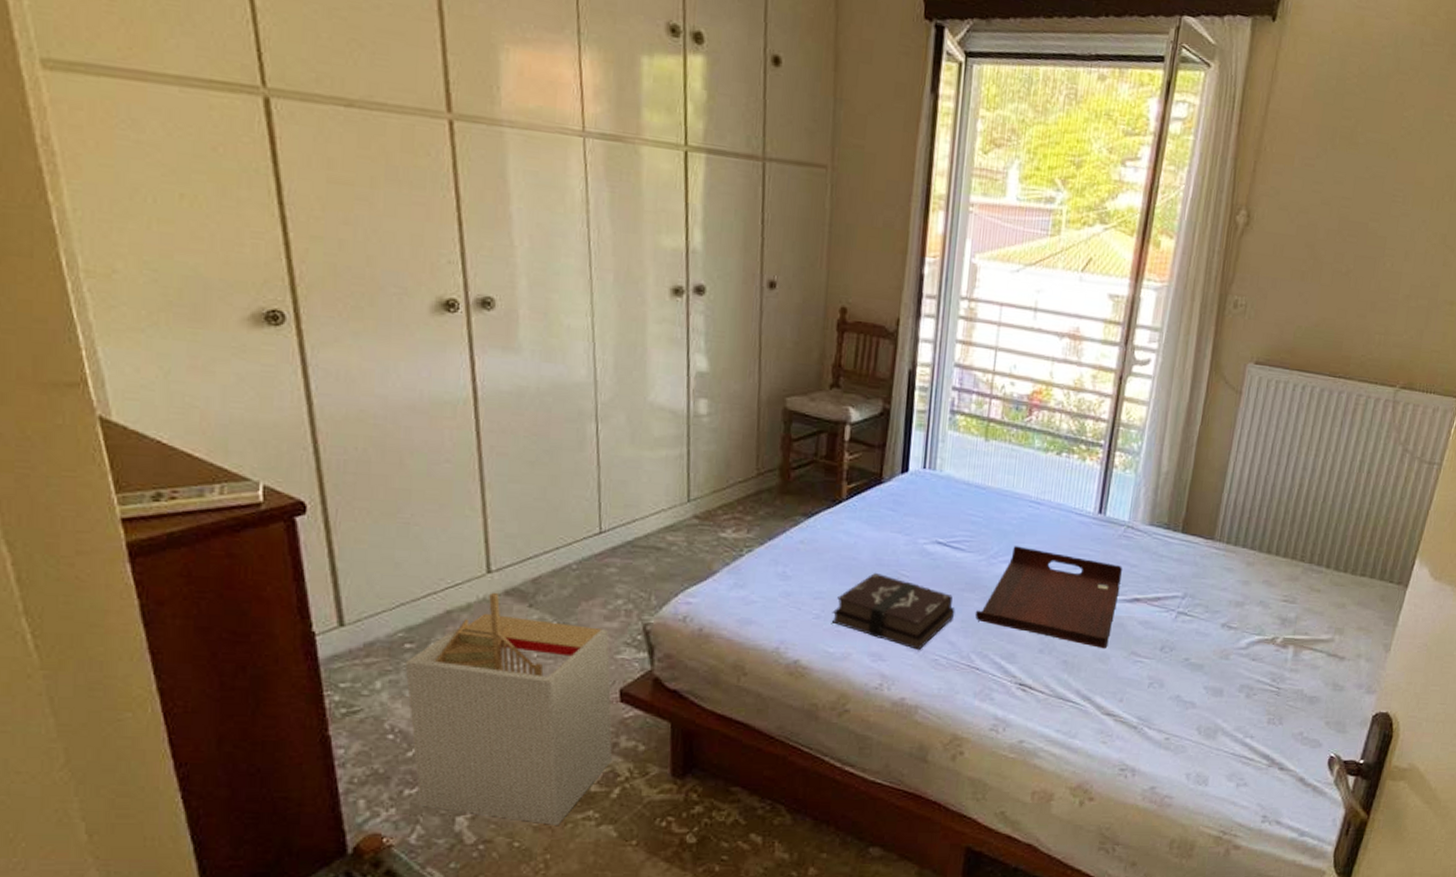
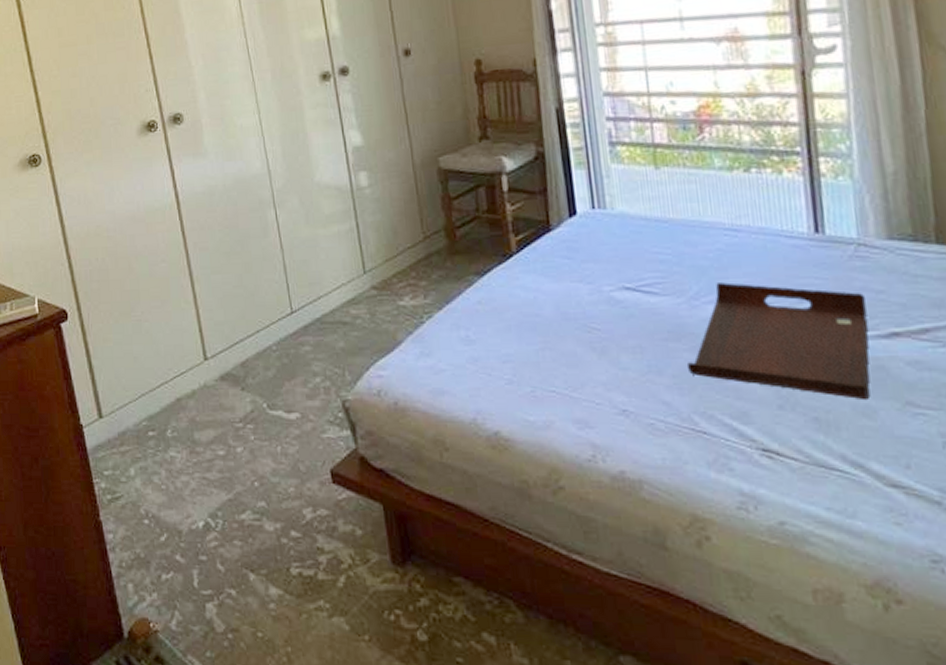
storage bin: present [405,592,613,825] -> none [150,378,334,615]
hardback book: present [832,572,956,650] -> none [524,328,663,413]

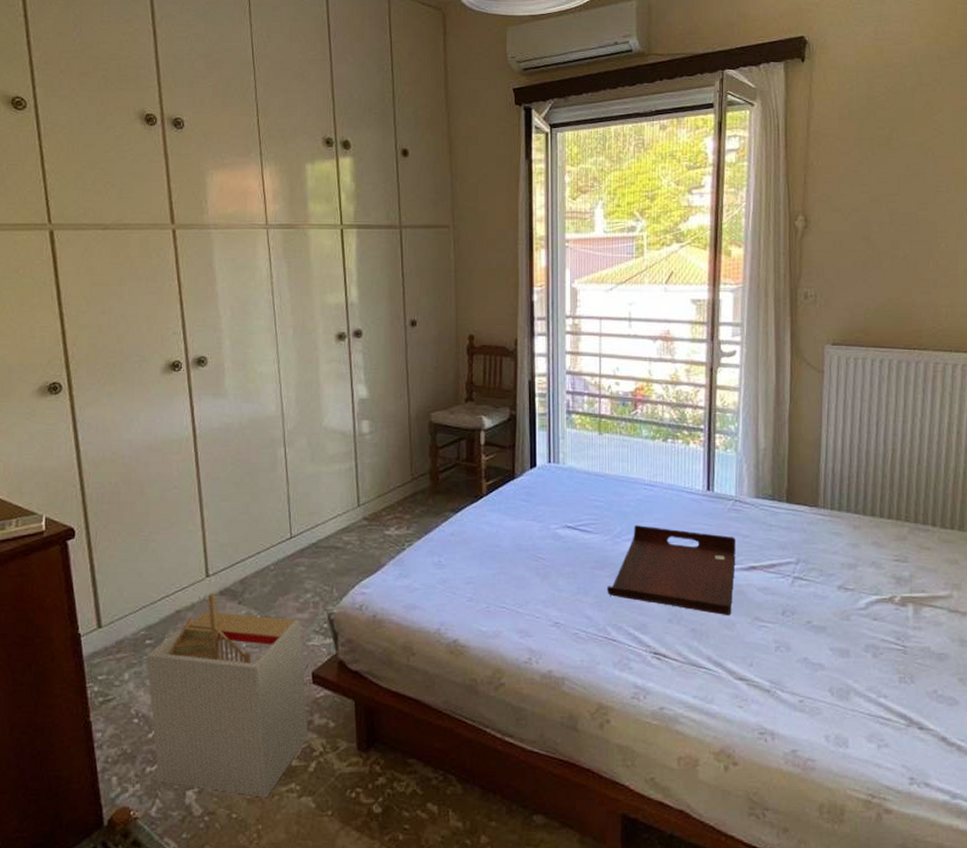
storage bin: none [150,378,334,615] -> present [146,593,309,798]

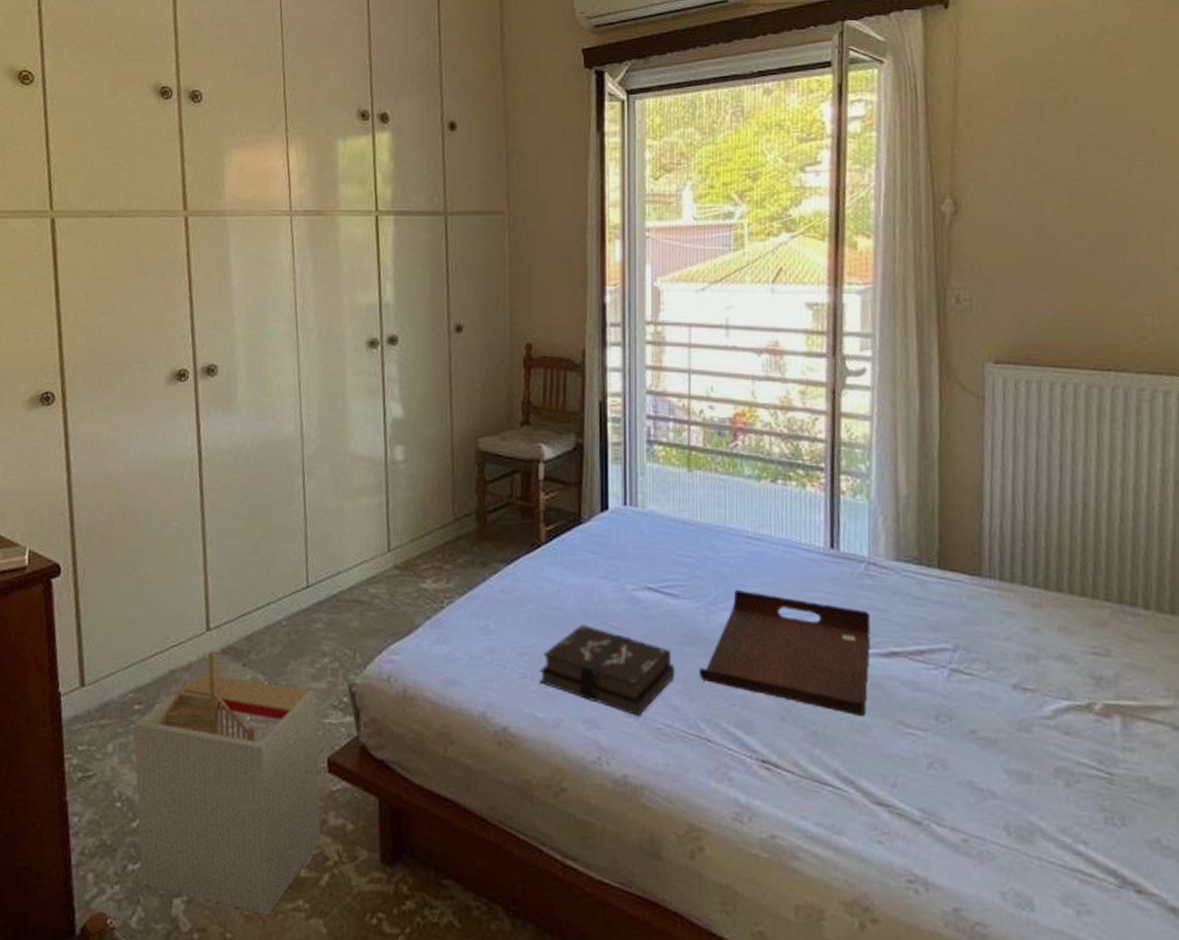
hardback book: none [482,556,589,625] -> present [539,623,676,716]

